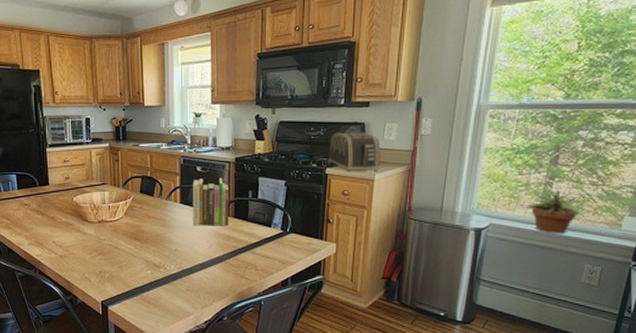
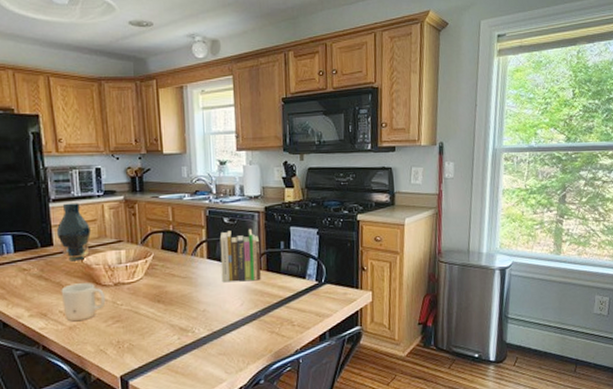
vase: none [51,148,80,199] -> present [56,203,91,261]
mug: none [54,219,91,252] -> present [61,283,106,322]
toaster: present [327,132,381,172] -> none [358,177,410,218]
potted plant: present [525,189,584,234] -> none [541,226,591,269]

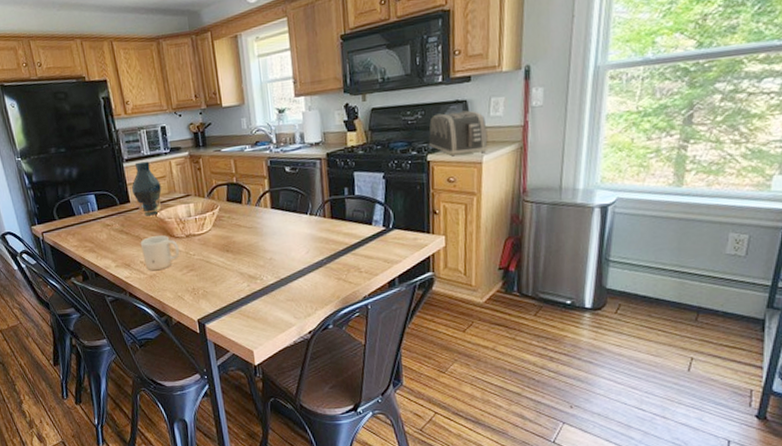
books: present [219,228,261,283] -> none [282,176,325,232]
toaster: none [358,177,410,218] -> present [428,110,488,157]

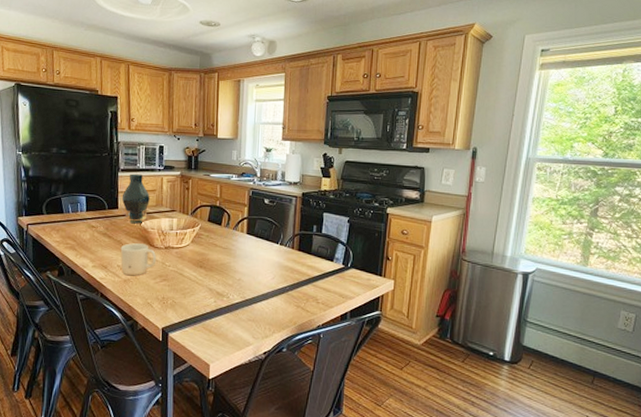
toaster: present [428,110,488,157] -> none [389,175,438,214]

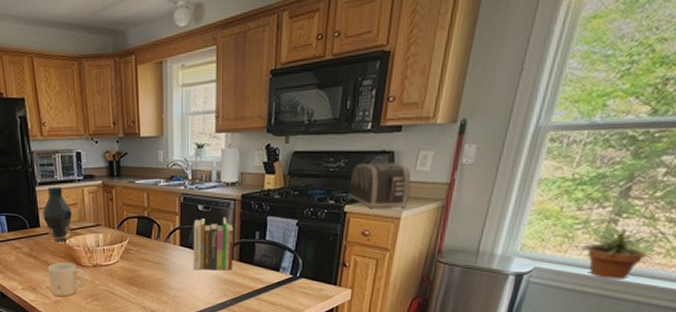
books: none [257,211,295,258] -> present [193,217,234,270]
toaster: none [389,175,438,214] -> present [347,162,411,209]
potted plant: none [568,239,620,282] -> present [580,226,652,279]

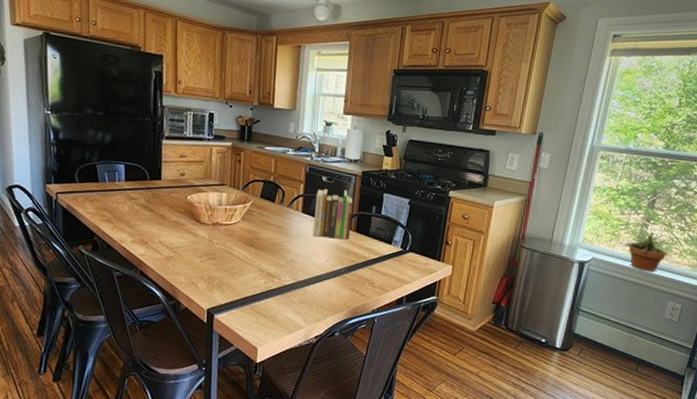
vase: present [42,186,72,242] -> none [165,142,197,198]
mug: present [47,263,86,297] -> none [162,218,203,253]
toaster: present [347,162,411,209] -> none [452,157,502,199]

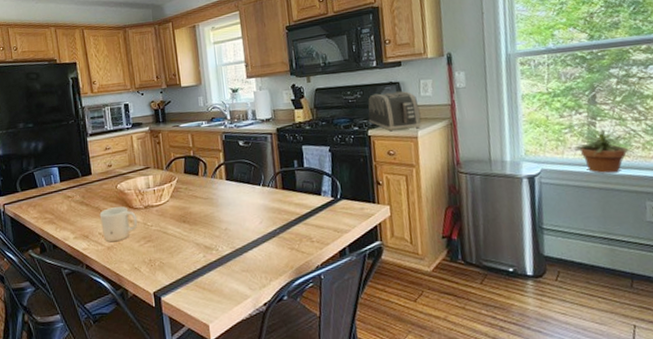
mug: none [162,218,203,253] -> present [99,206,138,242]
books: present [312,188,354,240] -> none [236,149,277,202]
toaster: none [452,157,502,199] -> present [368,91,422,132]

